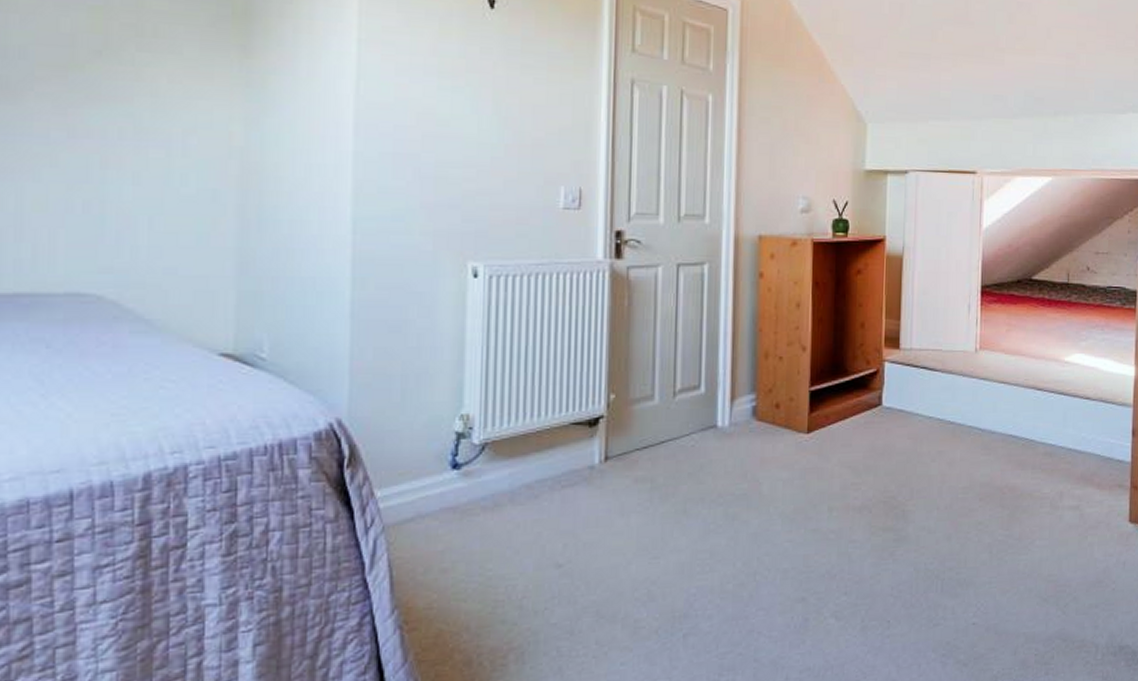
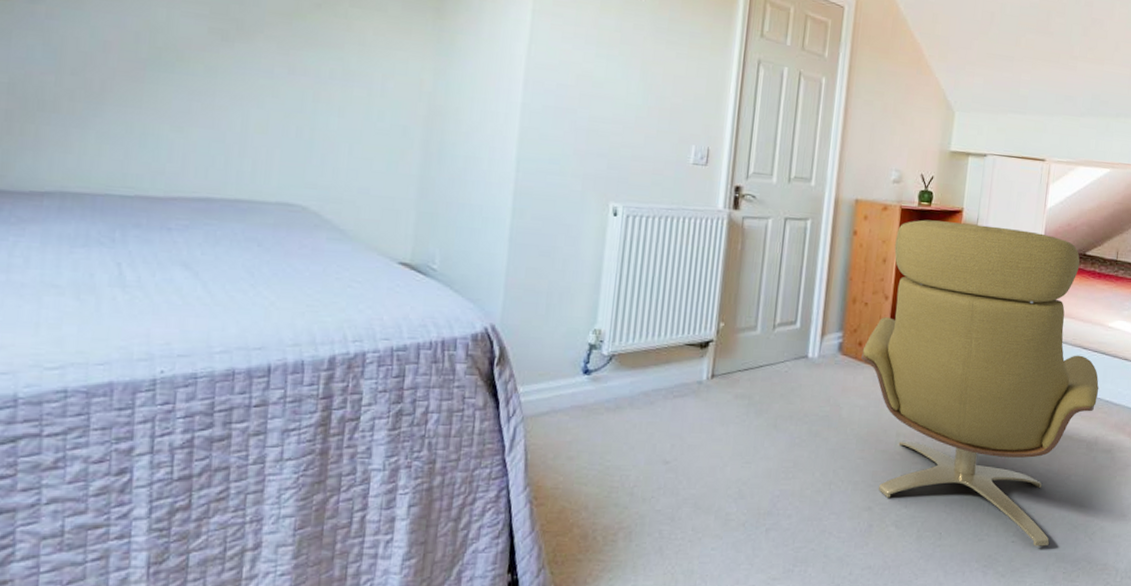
chair: none [780,253,1060,627] -> present [861,219,1099,546]

